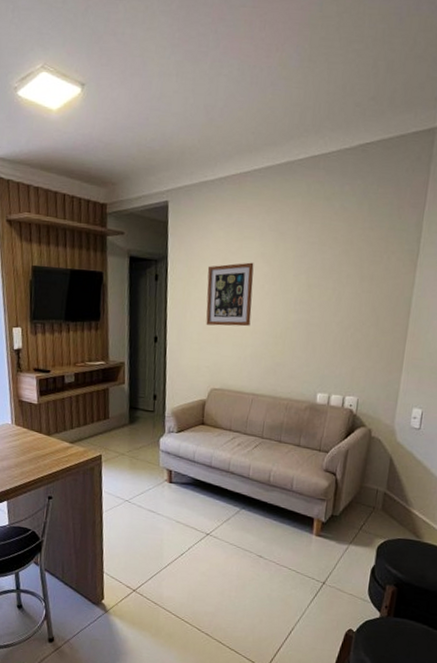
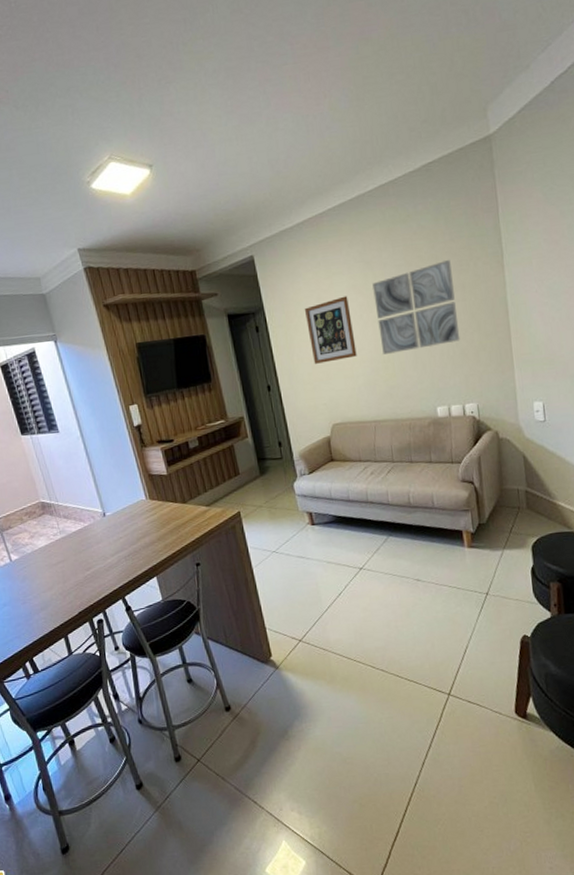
wall art: none [276,247,365,332] -> present [372,259,461,354]

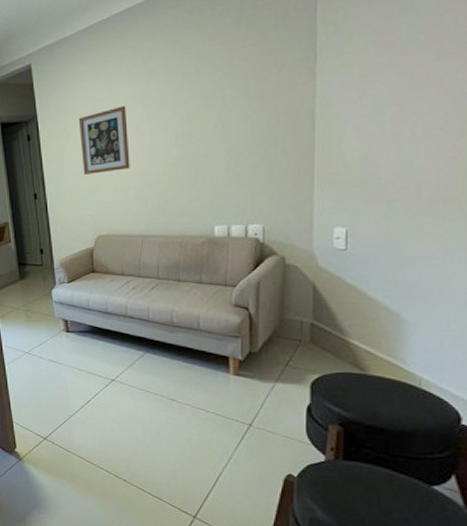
wall art: present [372,259,461,354] -> none [155,66,251,168]

